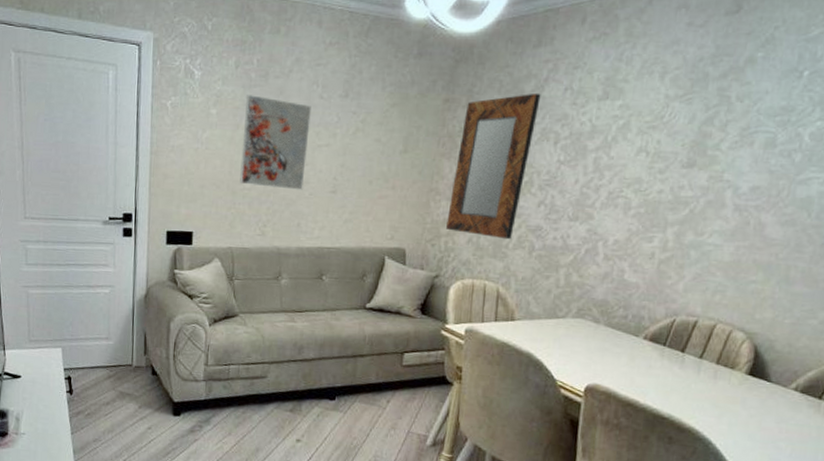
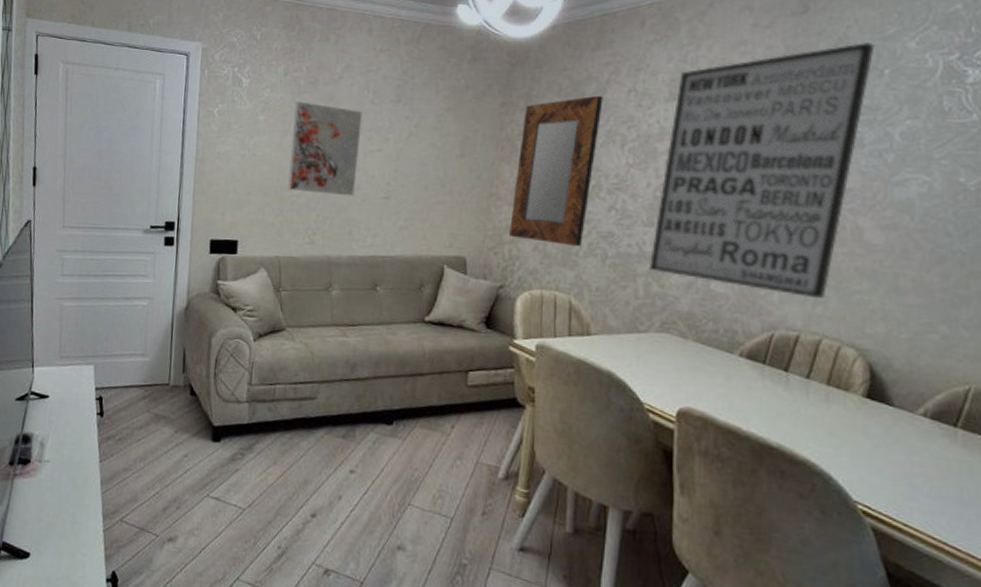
wall art: none [570,44,799,288] -> present [648,43,875,299]

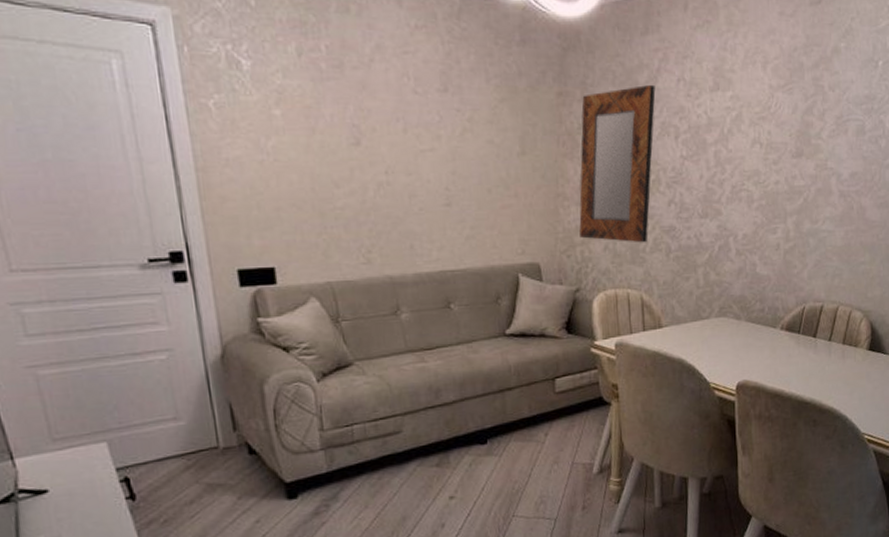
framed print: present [288,101,362,196] -> none [319,90,410,205]
wall art: present [648,43,875,299] -> none [706,35,872,272]

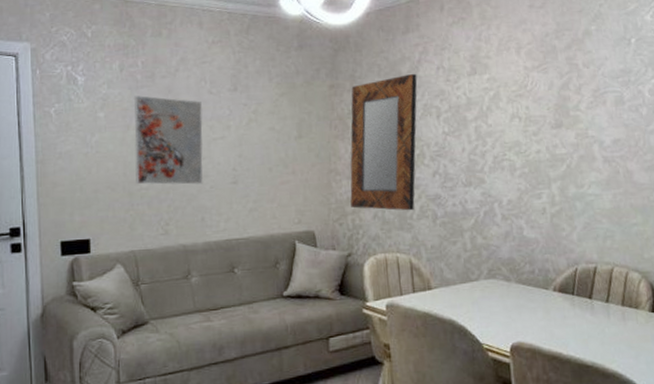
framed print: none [319,90,410,205] -> present [134,96,203,185]

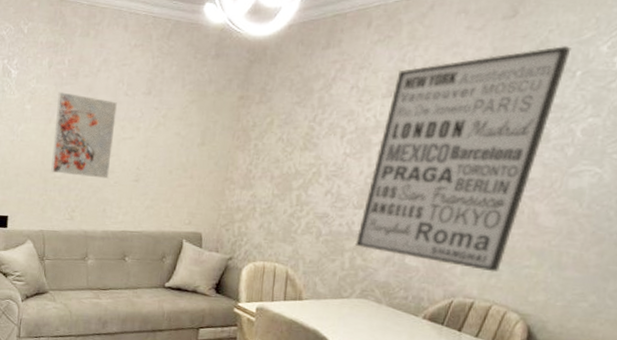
home mirror: present [350,73,418,211] -> none [240,91,329,226]
wall art: none [472,17,622,234] -> present [354,46,572,273]

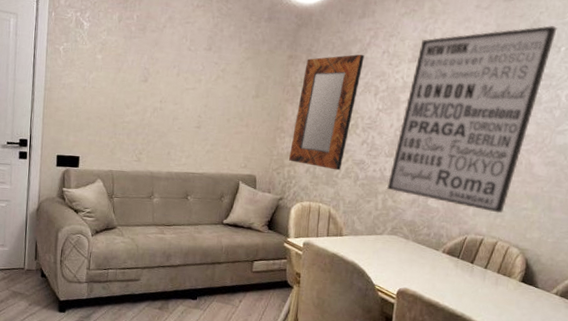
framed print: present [51,92,117,179] -> none [120,44,181,125]
home mirror: none [240,91,329,226] -> present [289,54,365,171]

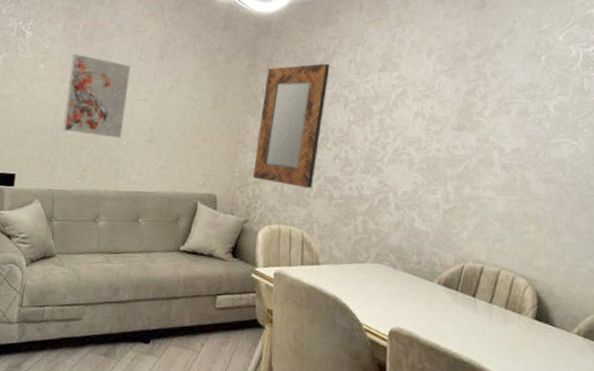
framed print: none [120,44,181,125] -> present [63,54,131,139]
wall art: present [386,26,557,214] -> none [366,34,534,238]

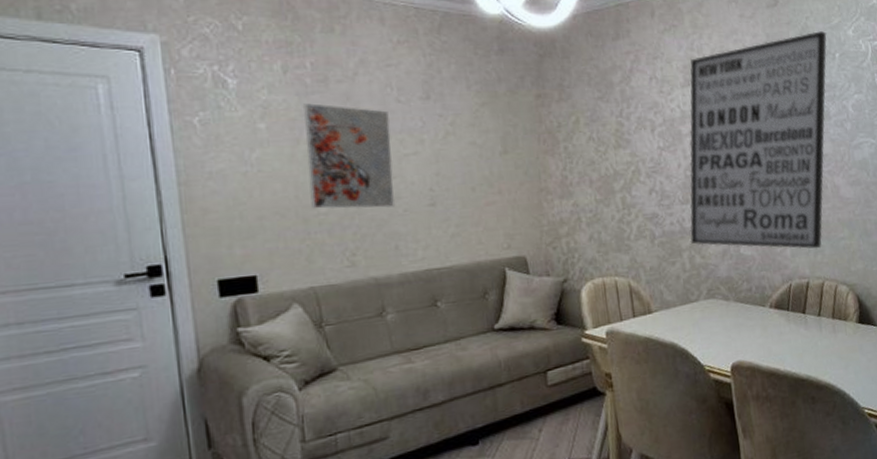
home mirror: present [253,63,330,189] -> none [560,83,632,232]
wall art: none [366,34,534,238] -> present [689,31,827,249]

